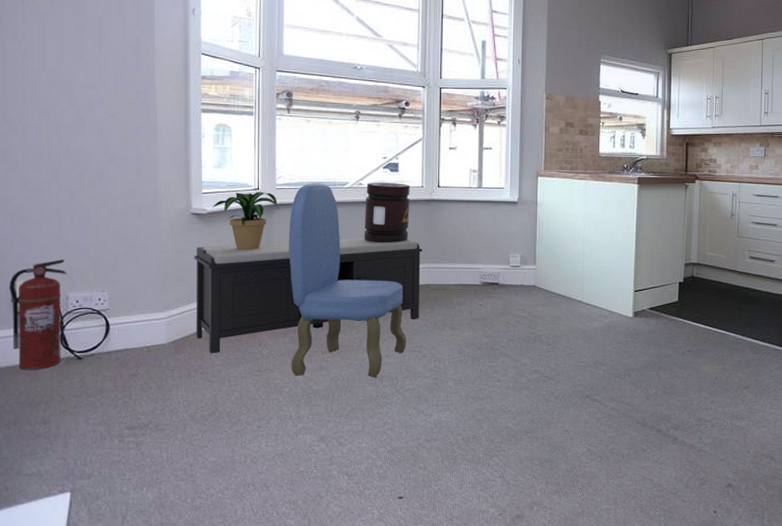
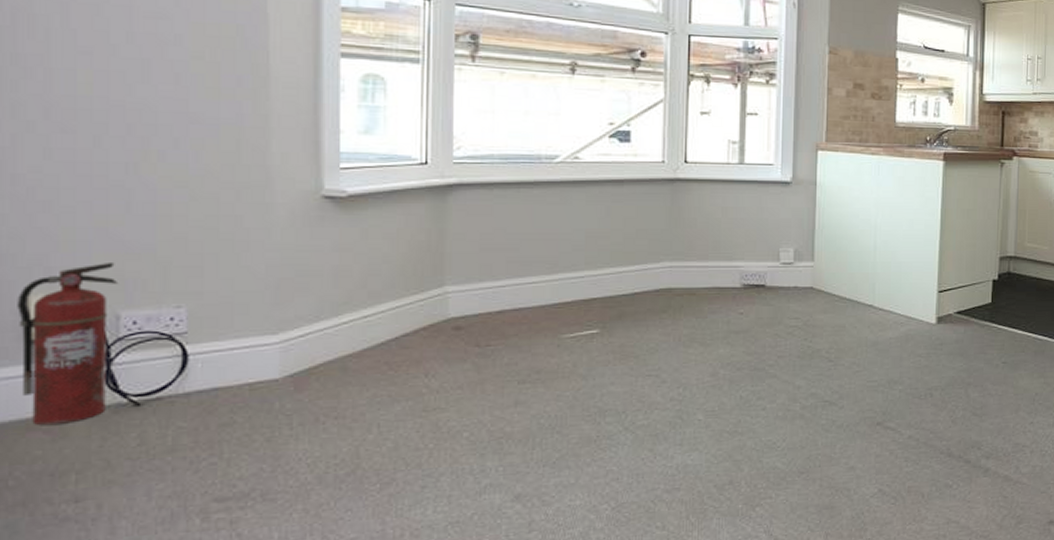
bench: present [194,237,423,354] -> none [326,228,663,390]
potted plant: present [211,192,279,251] -> none [354,167,458,248]
dining chair: present [289,183,407,378] -> none [471,155,640,415]
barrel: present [364,182,410,243] -> none [580,156,646,236]

